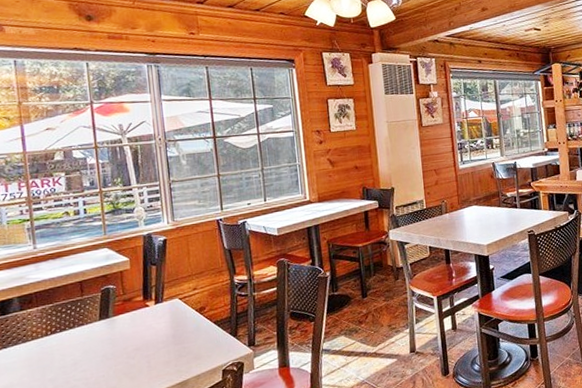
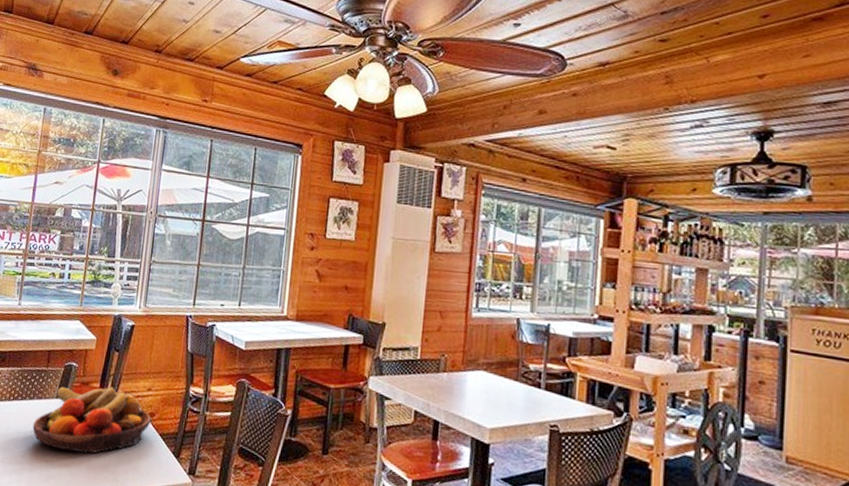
fruit bowl: none [79,296,204,364] -> present [32,386,152,454]

